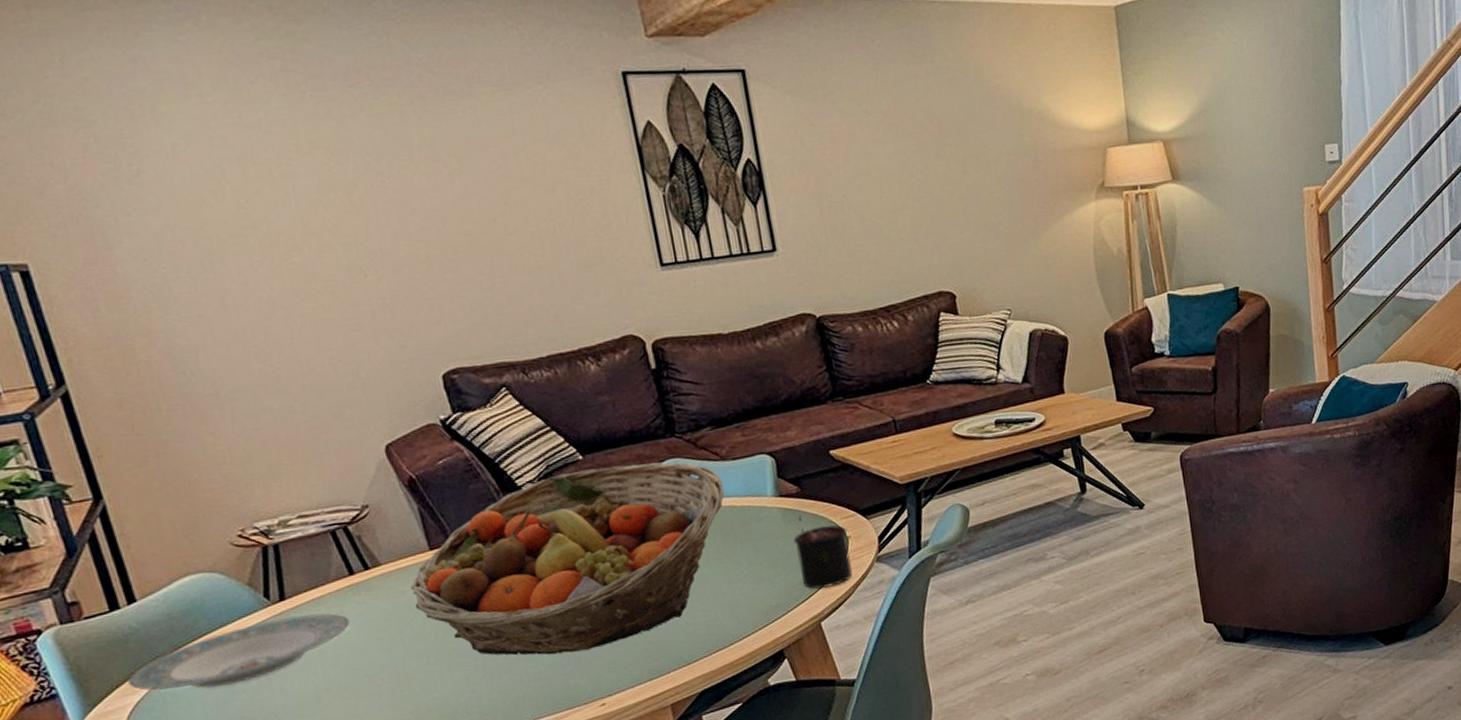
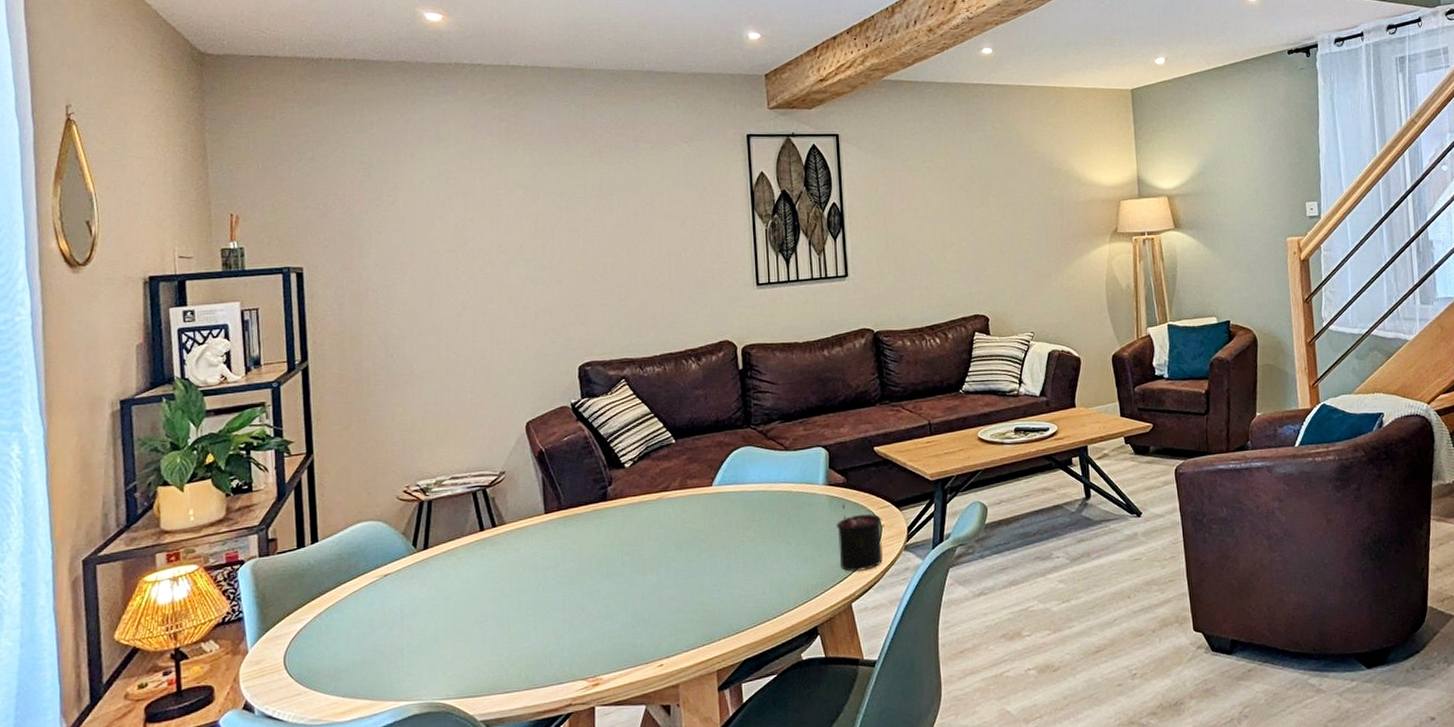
plate: present [127,613,350,691] -> none [297,563,473,622]
fruit basket: present [411,462,725,655] -> none [525,449,784,615]

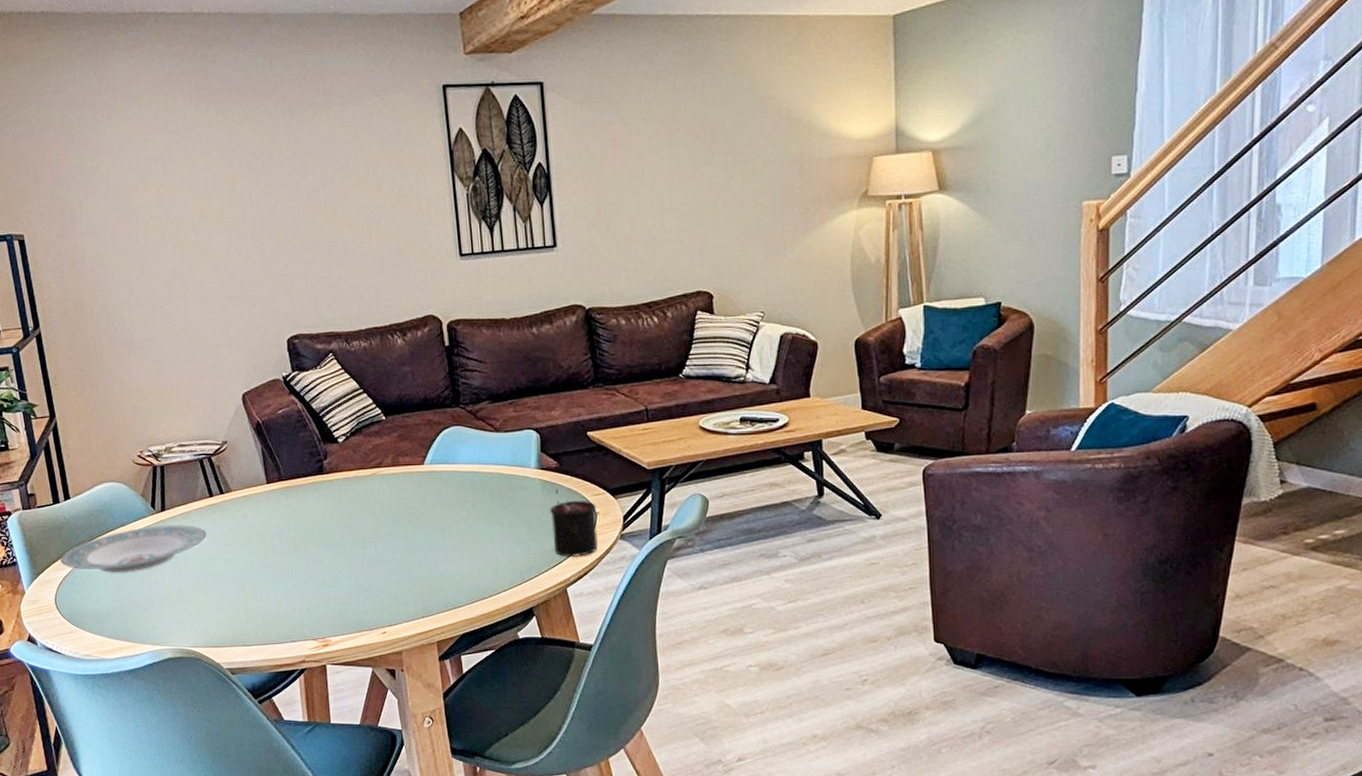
plate: none [297,563,473,622] -> present [60,524,207,573]

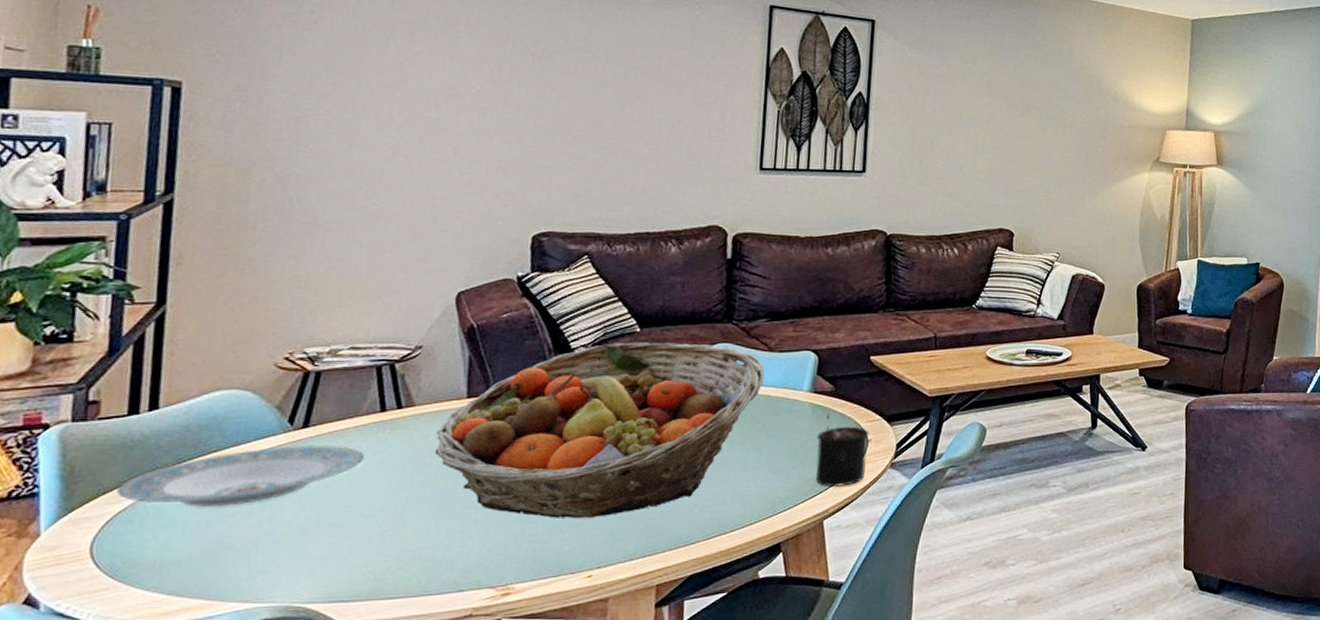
fruit basket: none [251,428,496,584] -> present [434,342,765,518]

